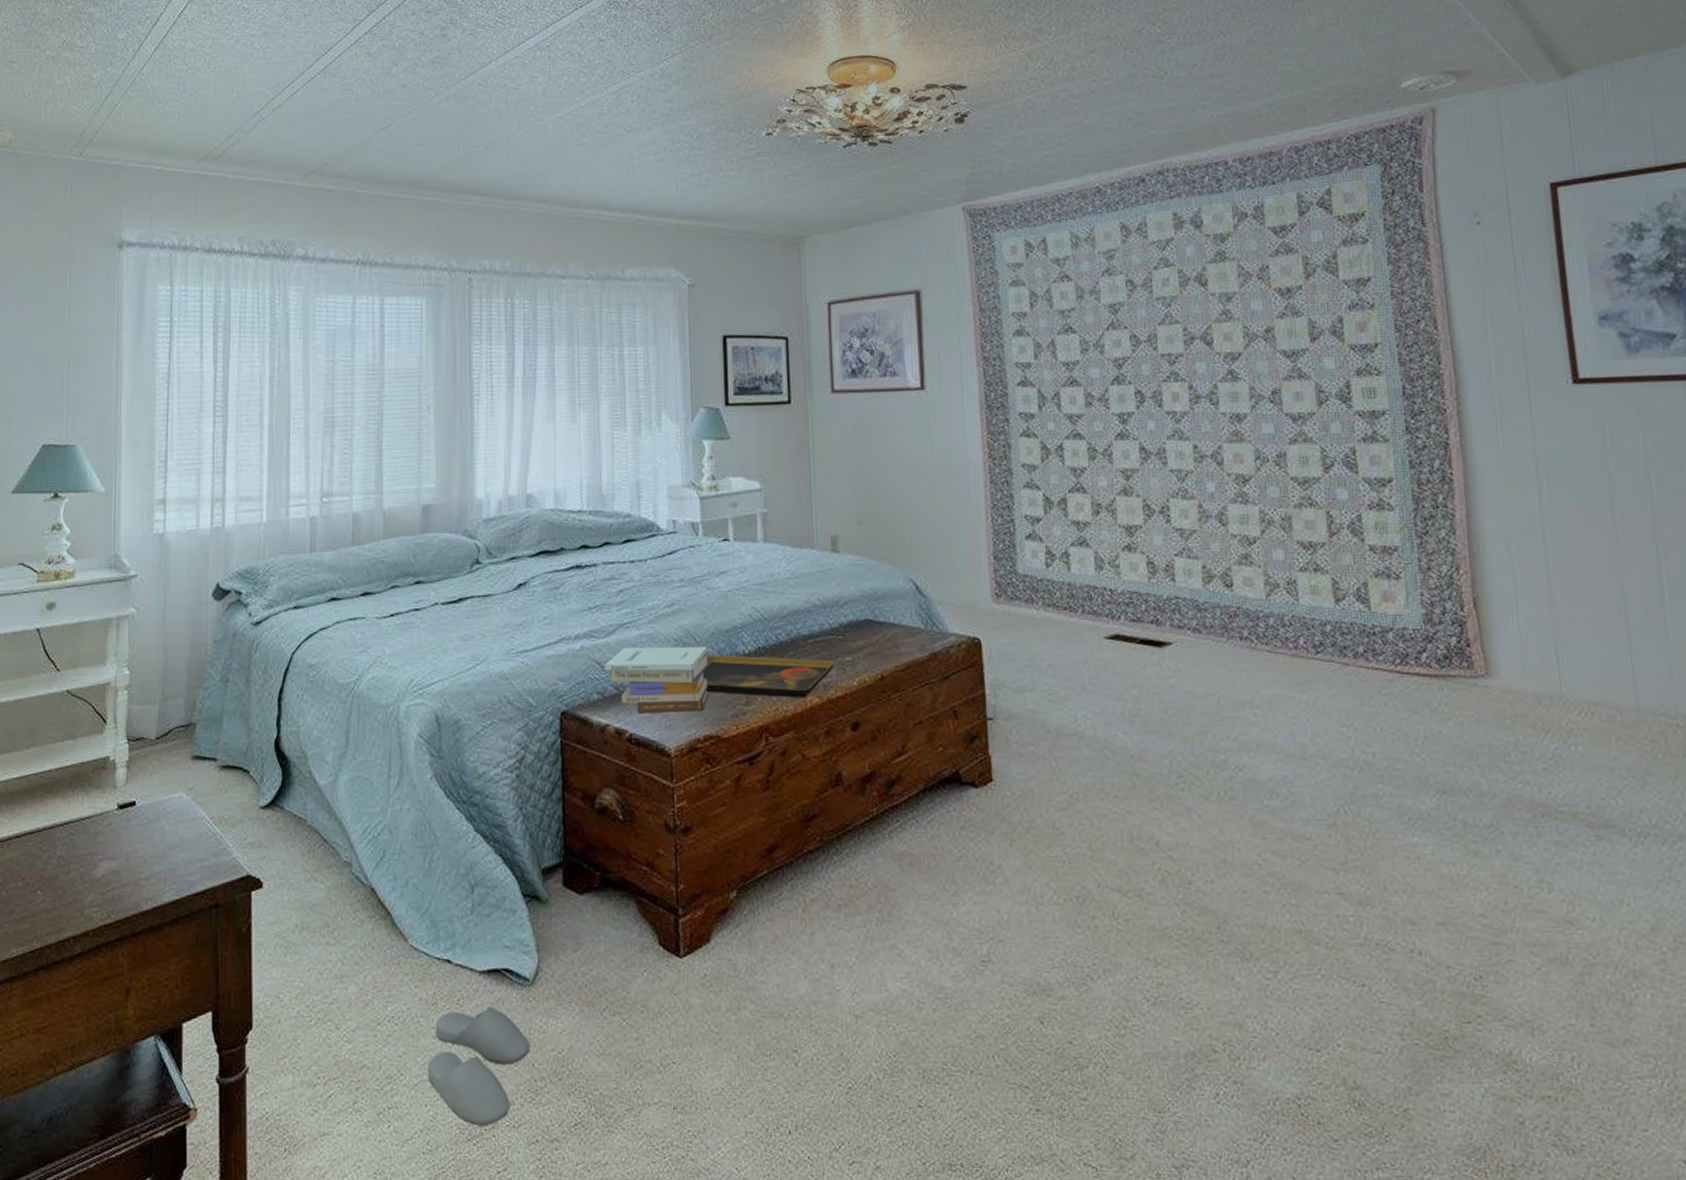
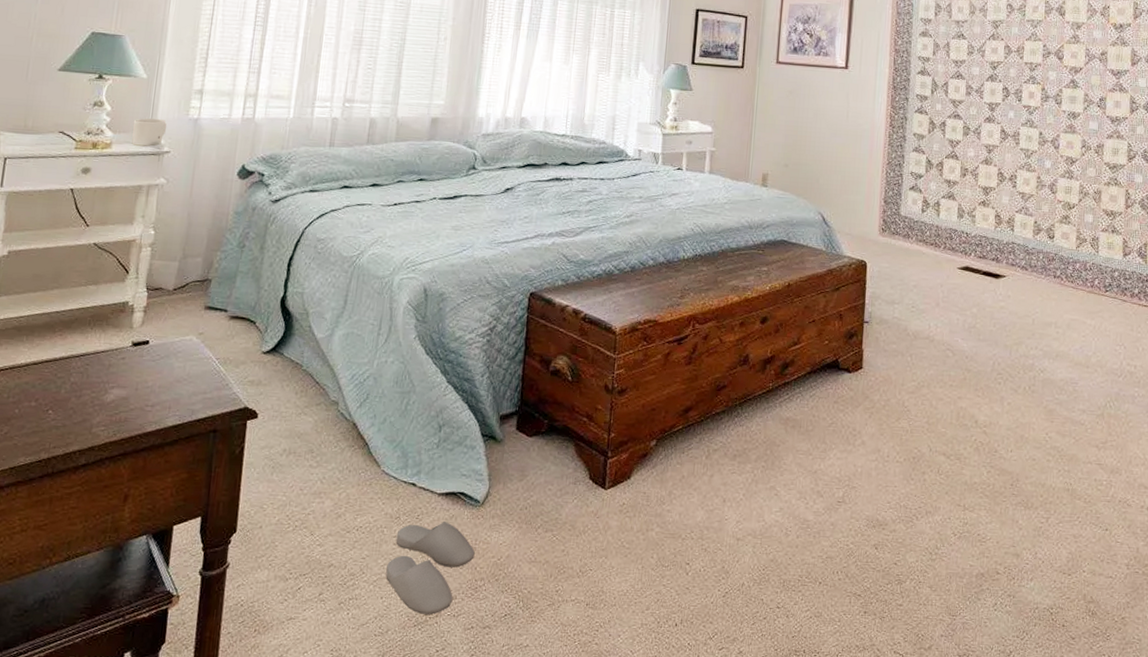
mug: none [95,537,132,572] -> present [131,118,167,147]
books: present [604,646,709,714] -> none [569,246,656,301]
decorative tray: present [702,655,836,698] -> none [648,257,755,296]

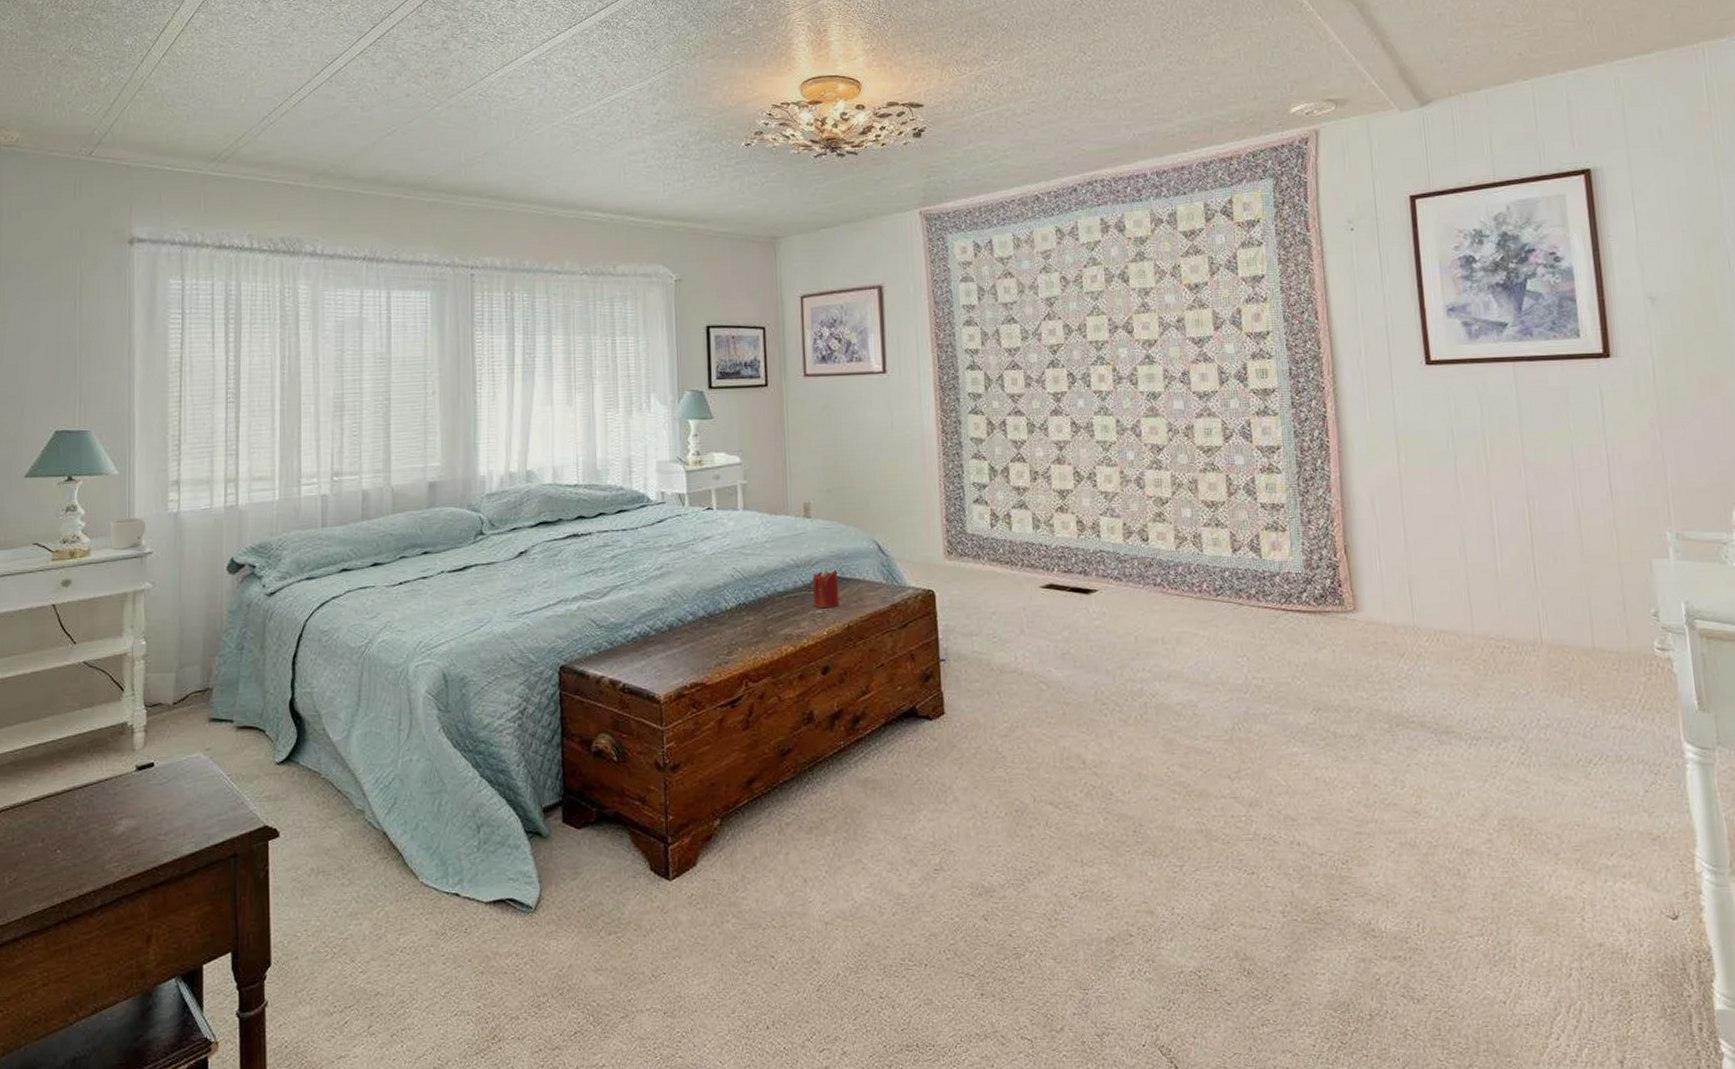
slippers: present [386,521,475,615] -> none [438,933,533,1040]
candle: none [761,231,785,267] -> present [813,567,839,609]

